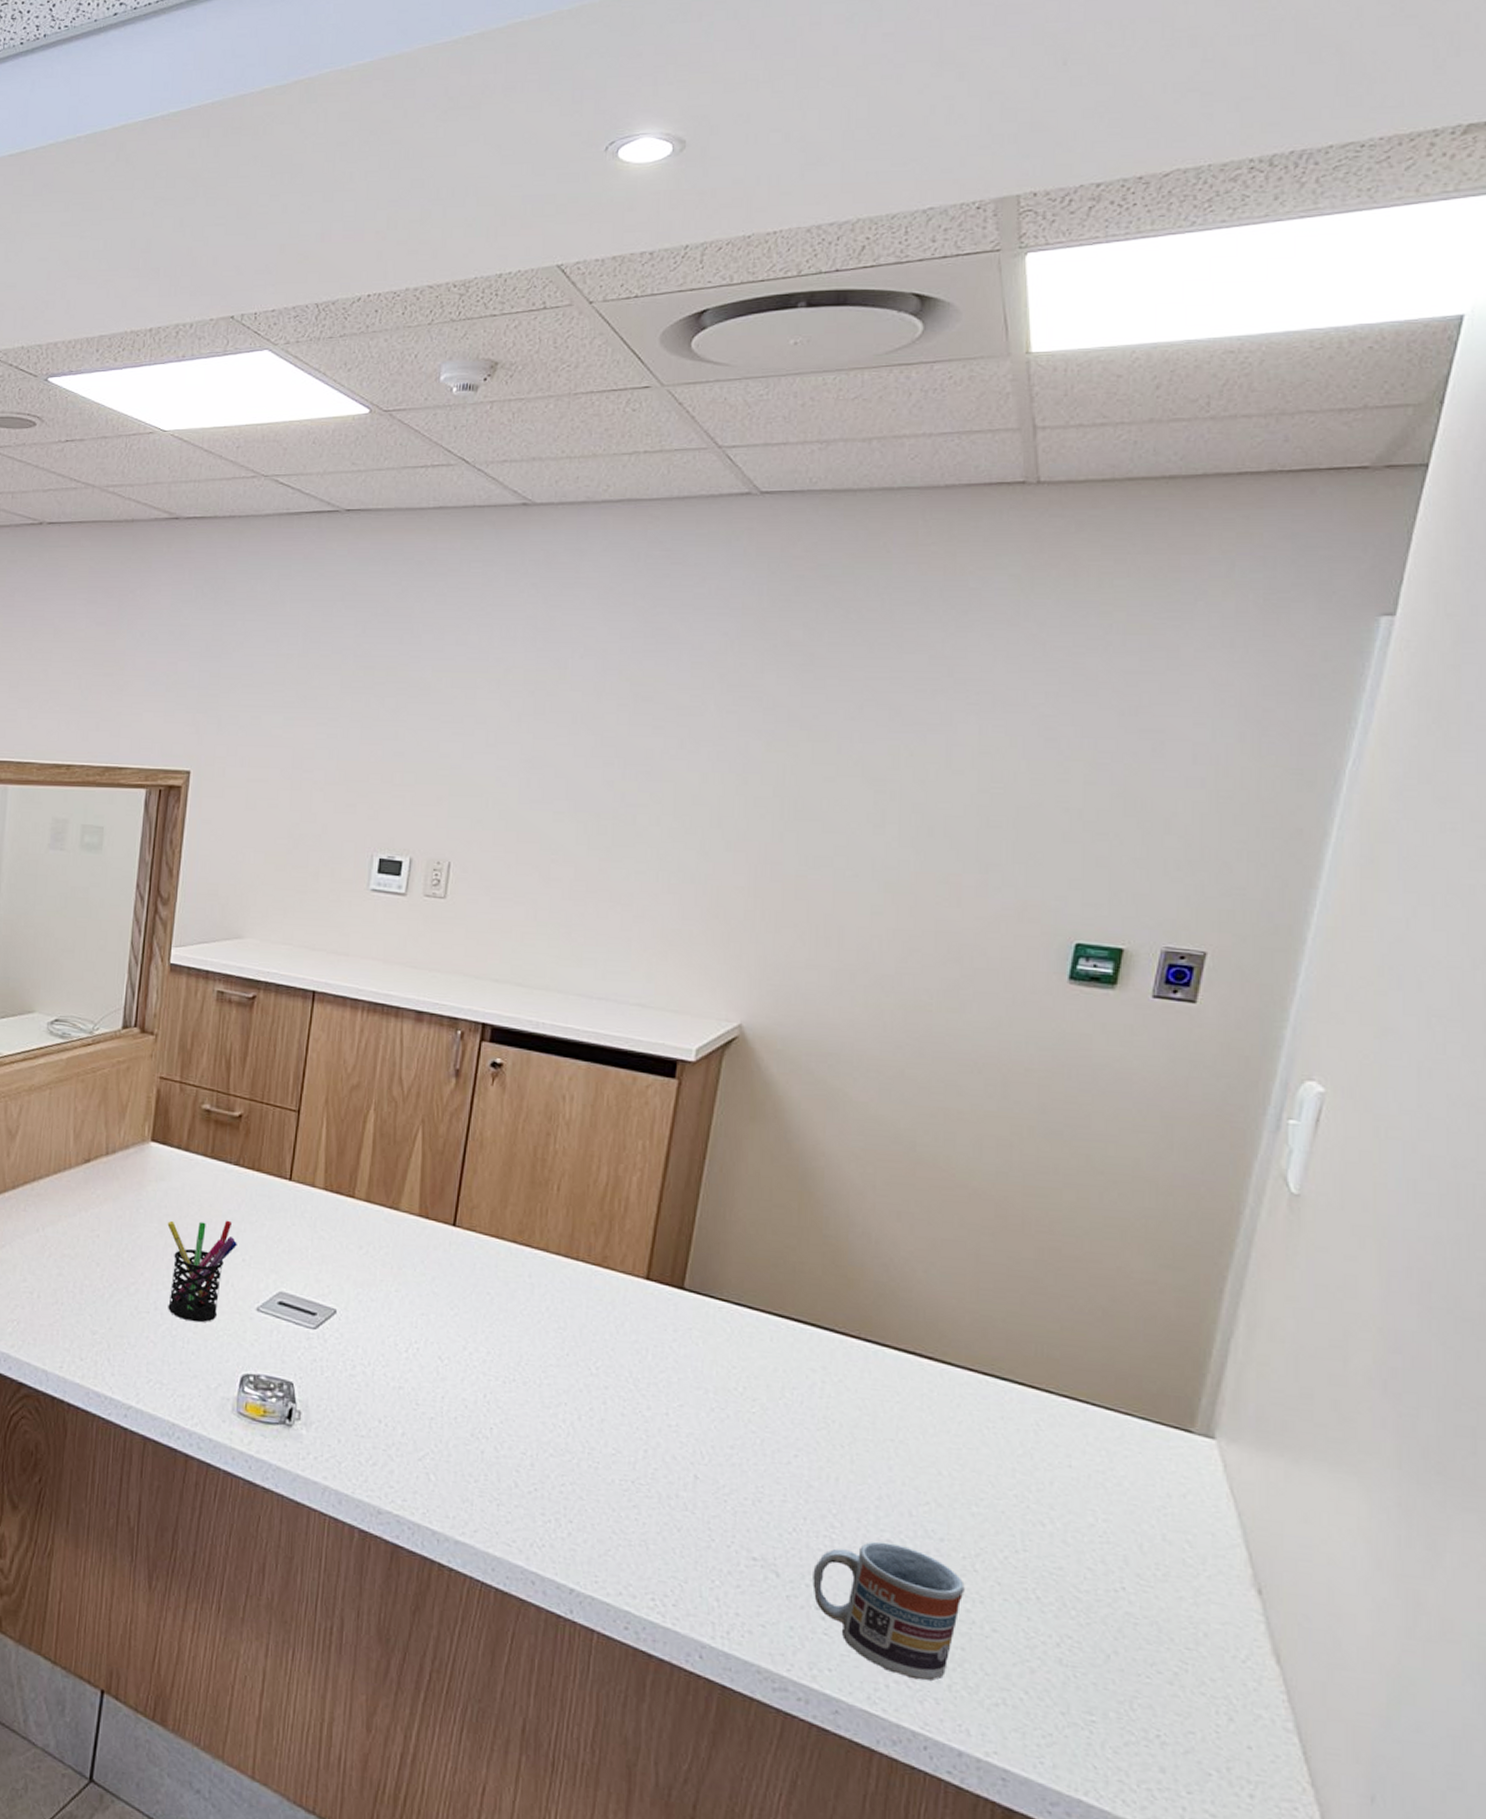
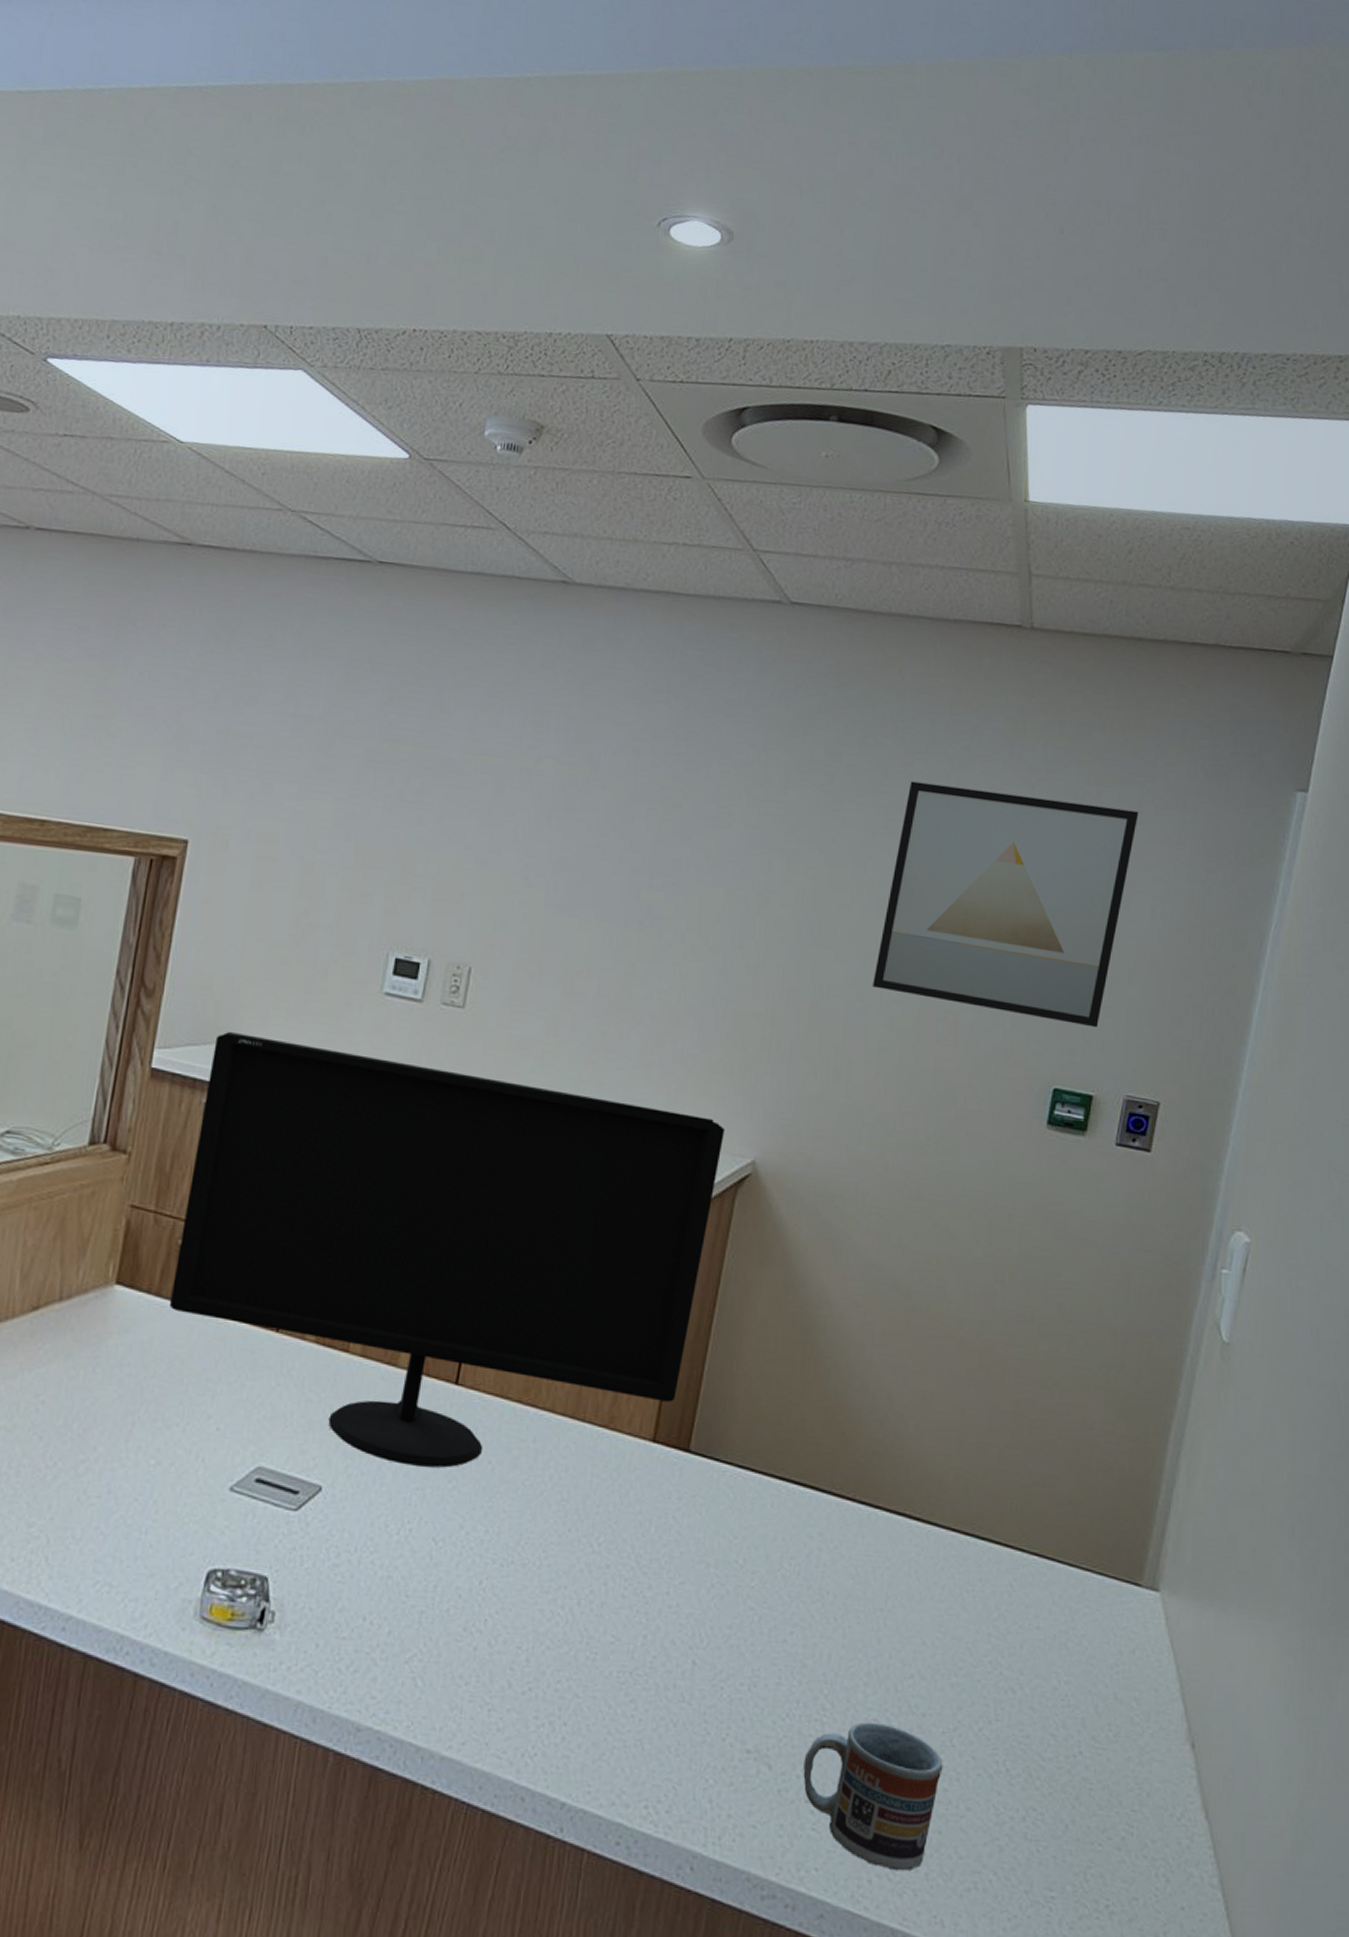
pen holder: present [167,1220,237,1323] -> none [124,1380,212,1508]
computer monitor: none [196,929,710,1298] -> present [169,1031,726,1468]
wall art: none [862,651,1175,881] -> present [872,781,1139,1028]

